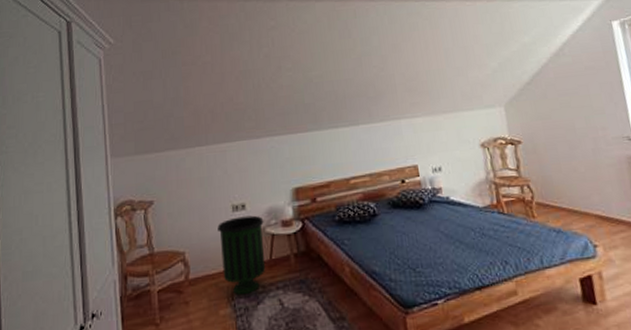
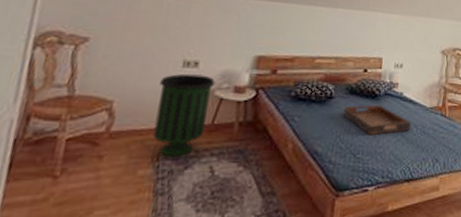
serving tray: none [390,214,468,247] -> present [343,104,412,136]

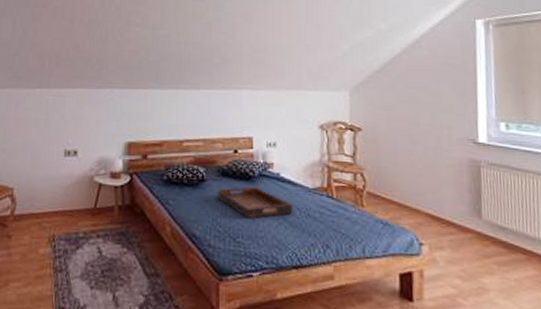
trash can: present [152,73,215,157] -> none [47,162,93,238]

